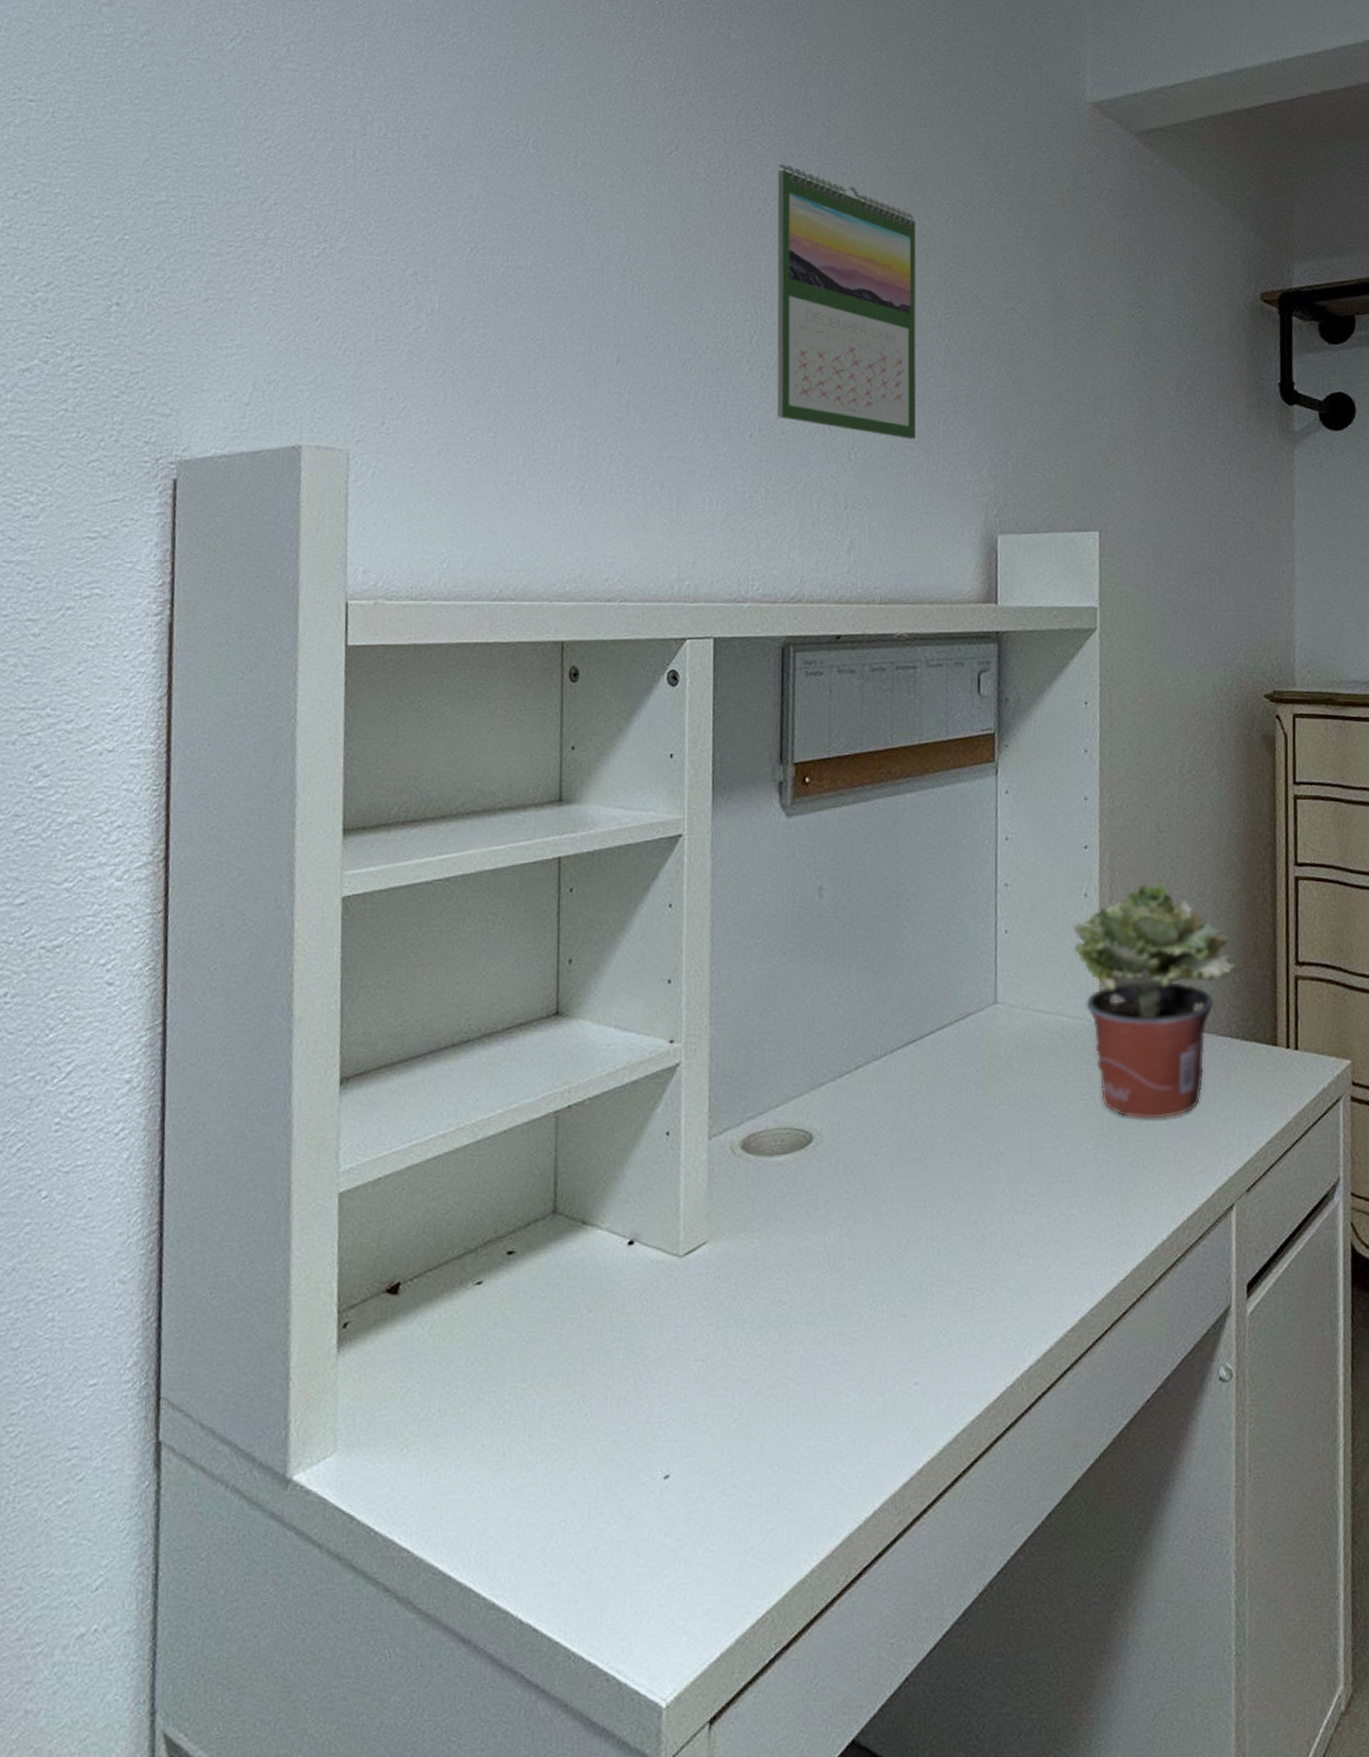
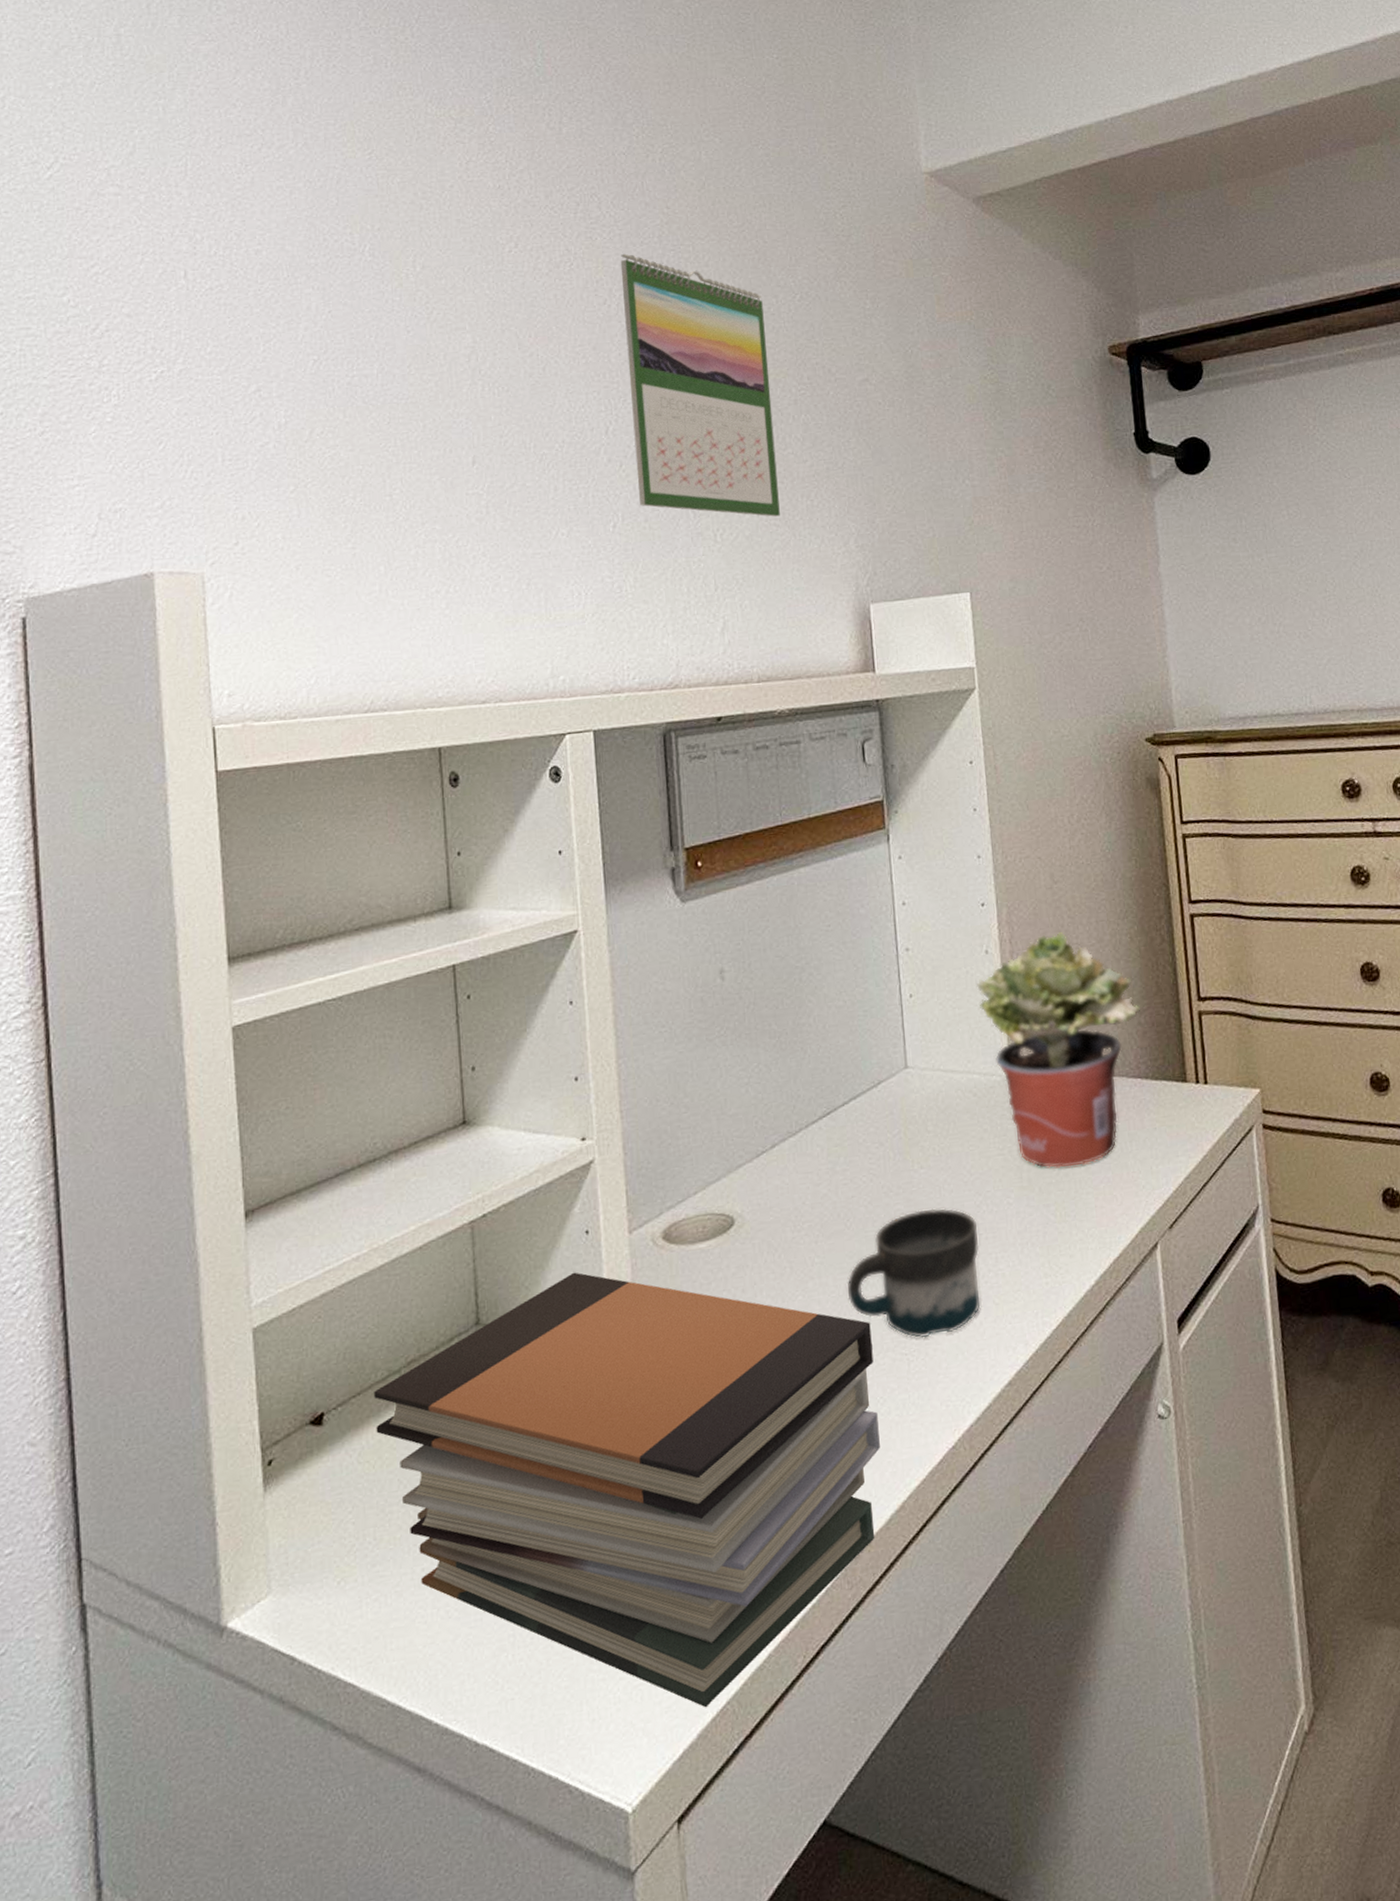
book stack: none [448,1171,939,1615] -> present [374,1272,880,1708]
mug: none [918,1146,1054,1274] -> present [847,1208,980,1338]

